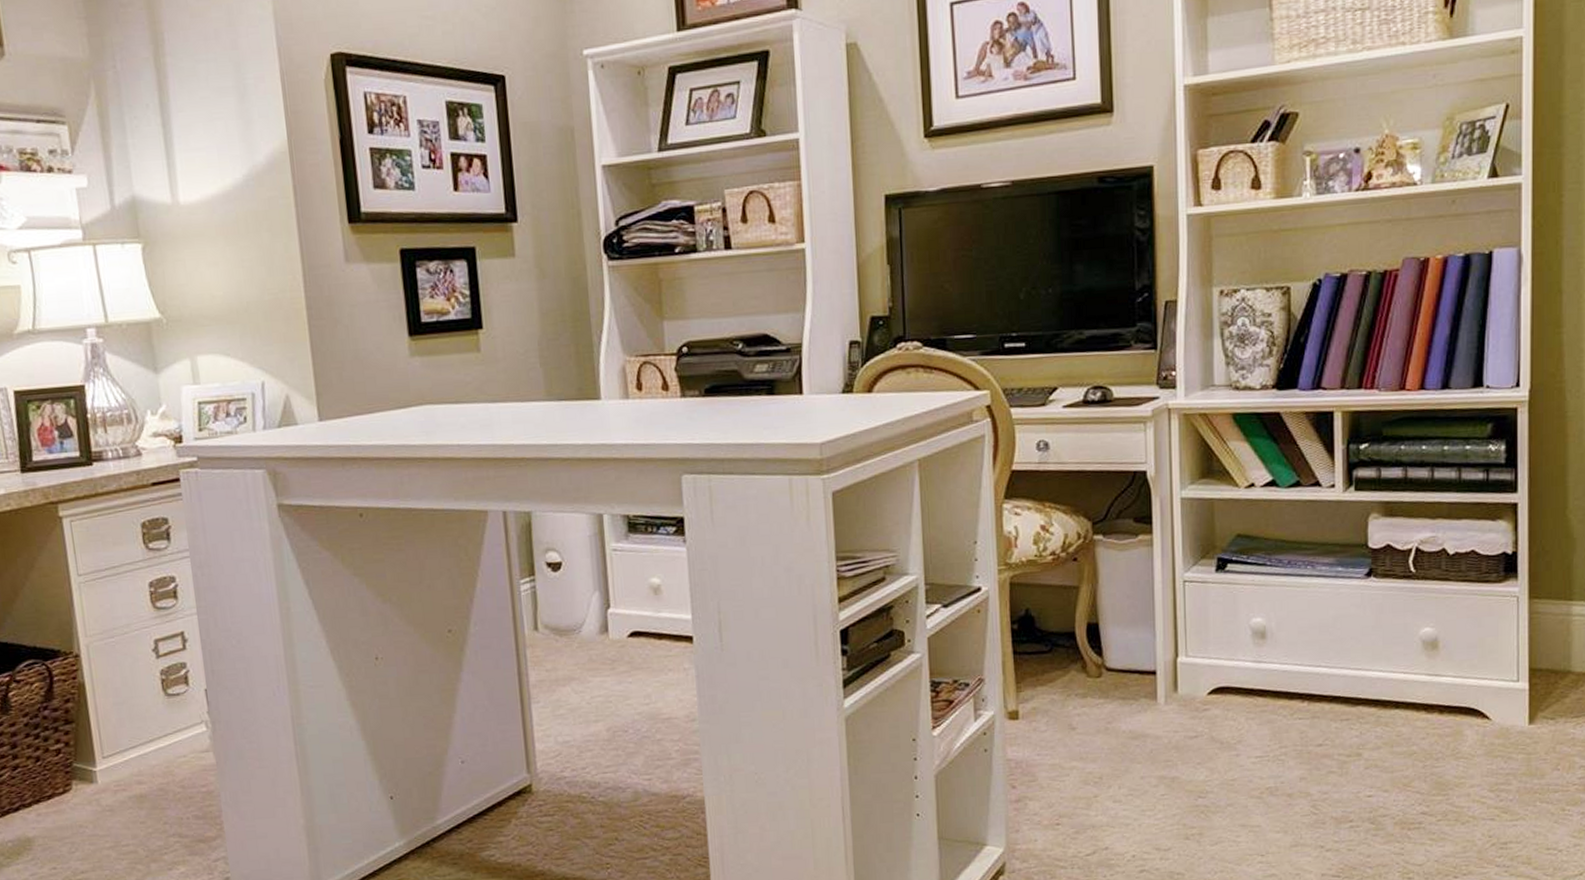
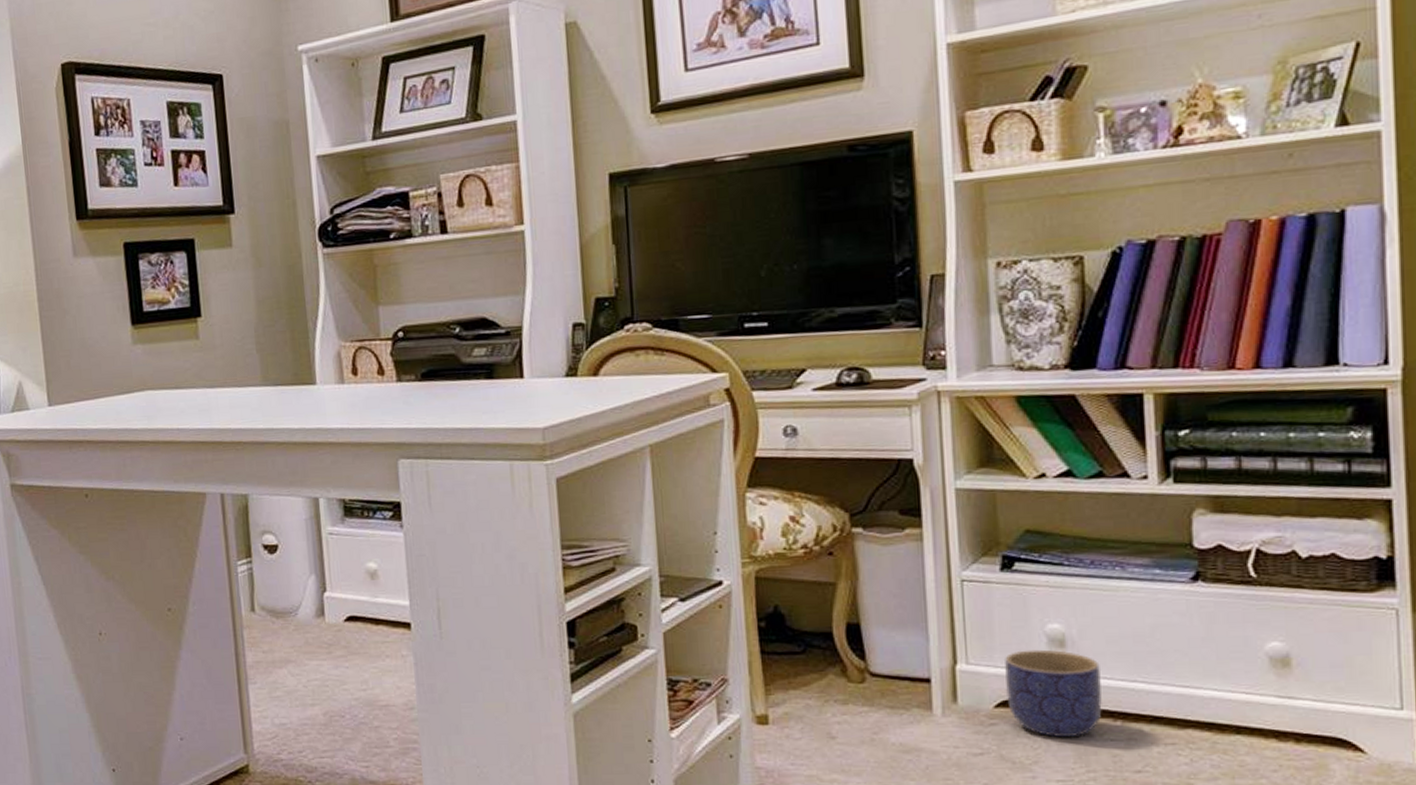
planter: none [1216,641,1293,719] -> present [1005,649,1102,738]

